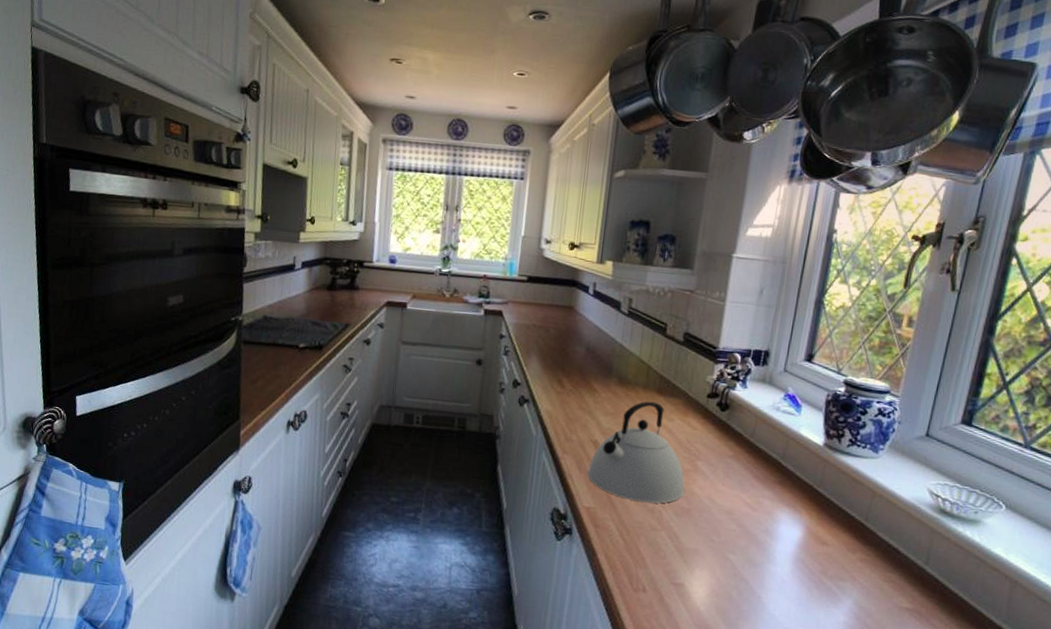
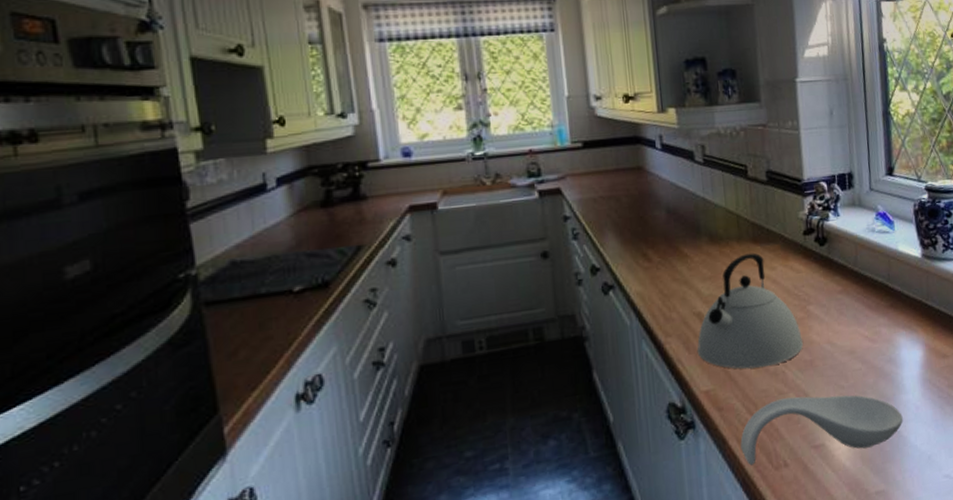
spoon rest: none [607,533,767,602] -> present [740,395,903,466]

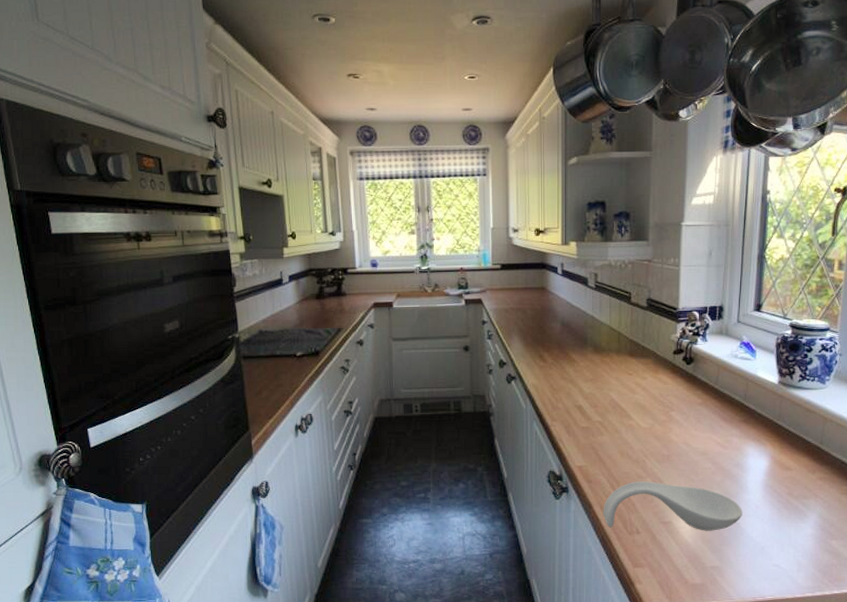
kettle: present [697,253,803,369] -> none [575,364,663,455]

